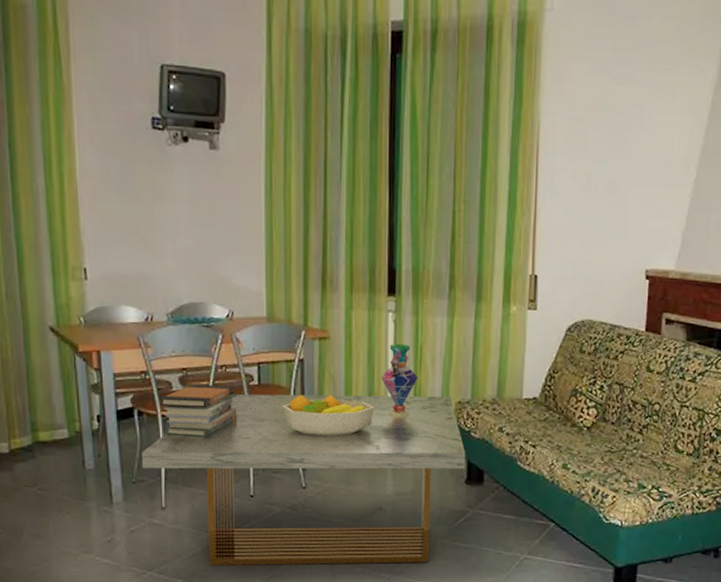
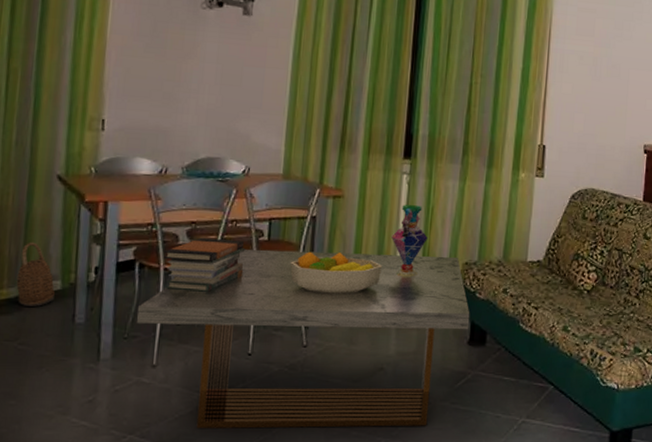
basket: none [26,392,63,454] -> present [16,241,55,306]

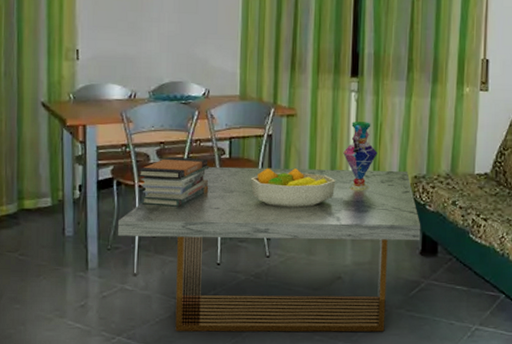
basket: present [16,241,55,306] -> none [13,163,46,221]

